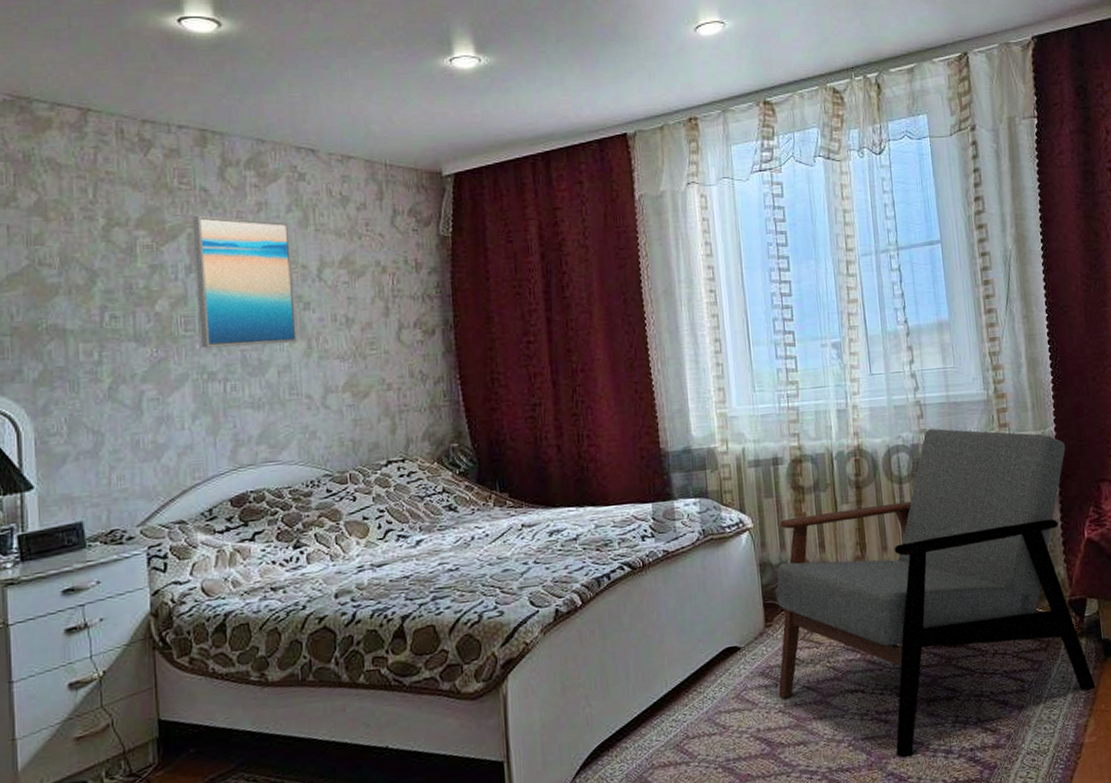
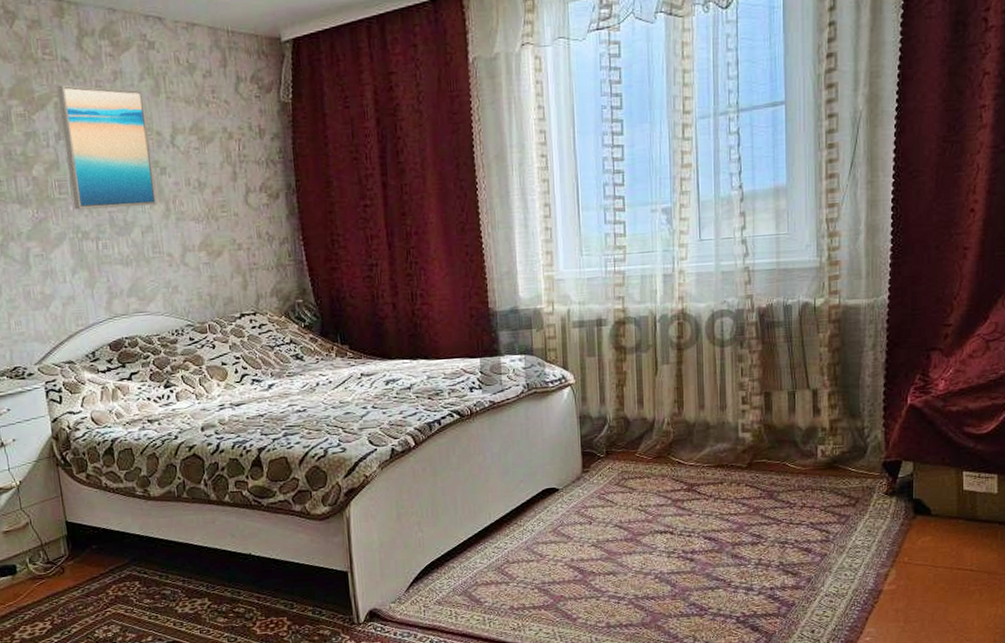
armchair: present [776,428,1096,759] -> none [592,294,901,592]

